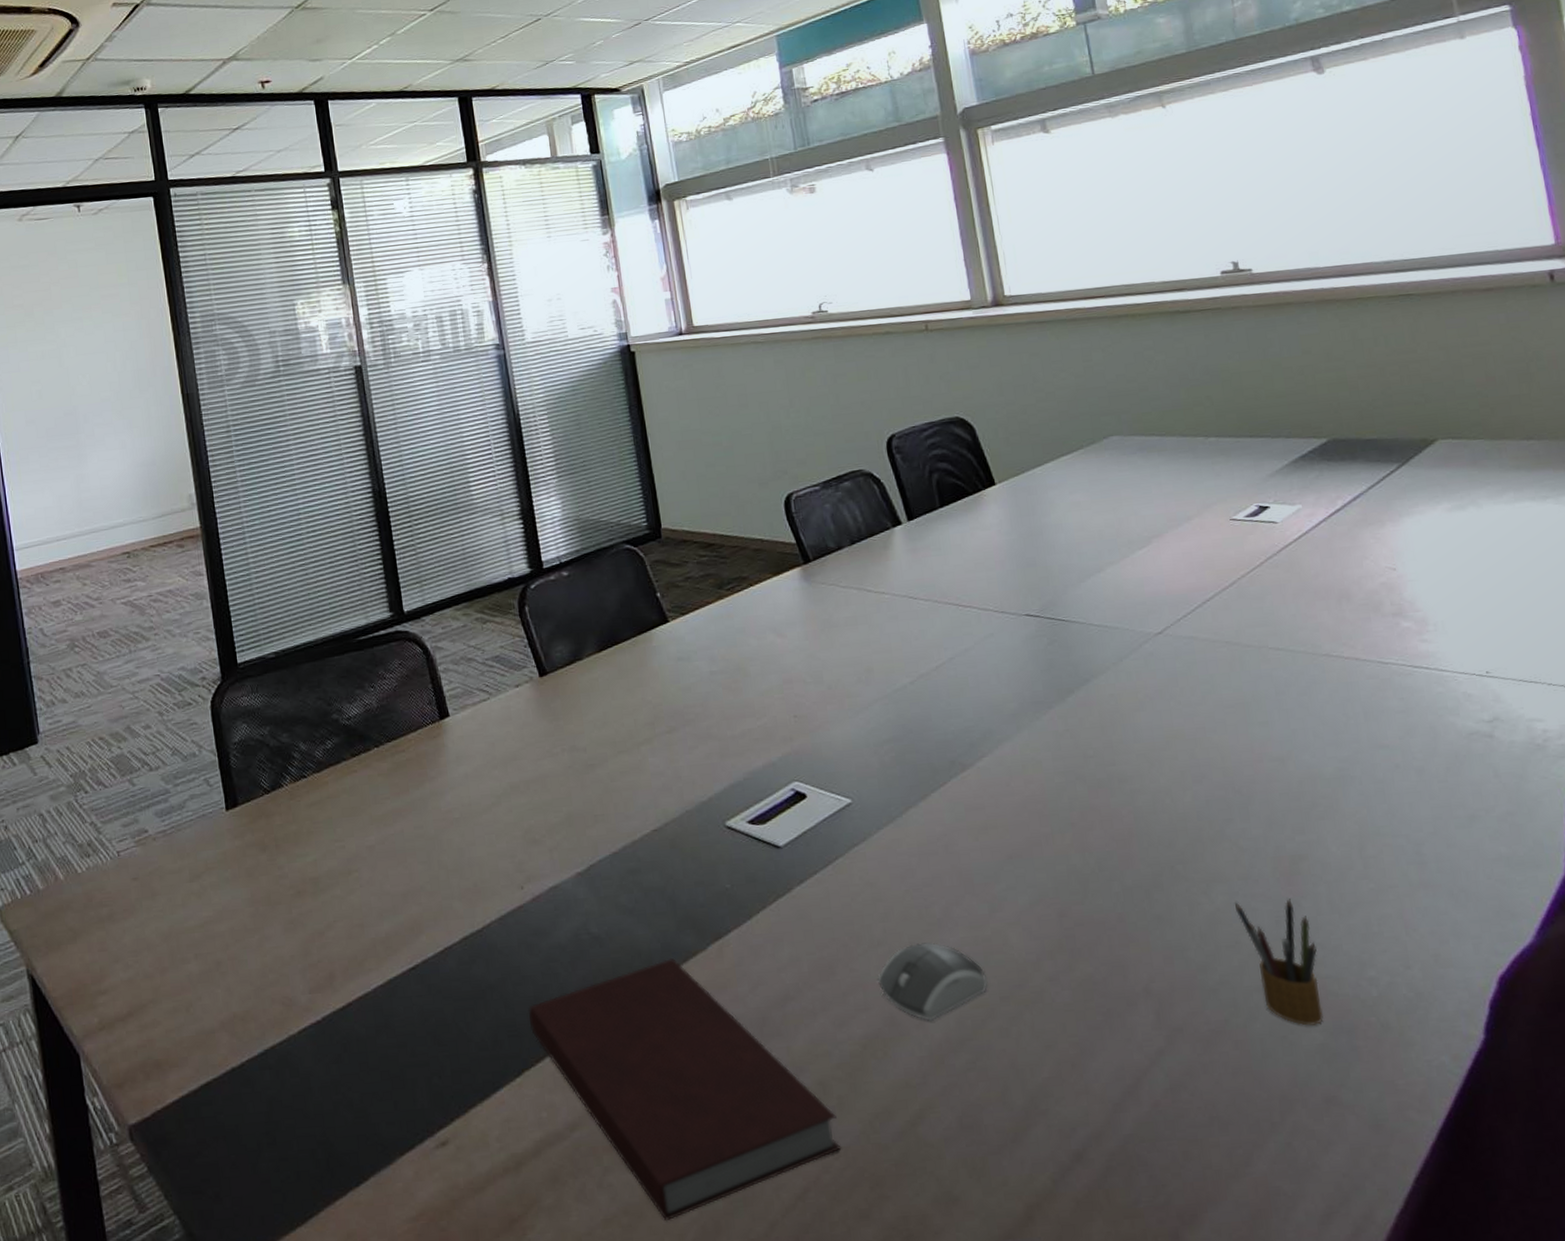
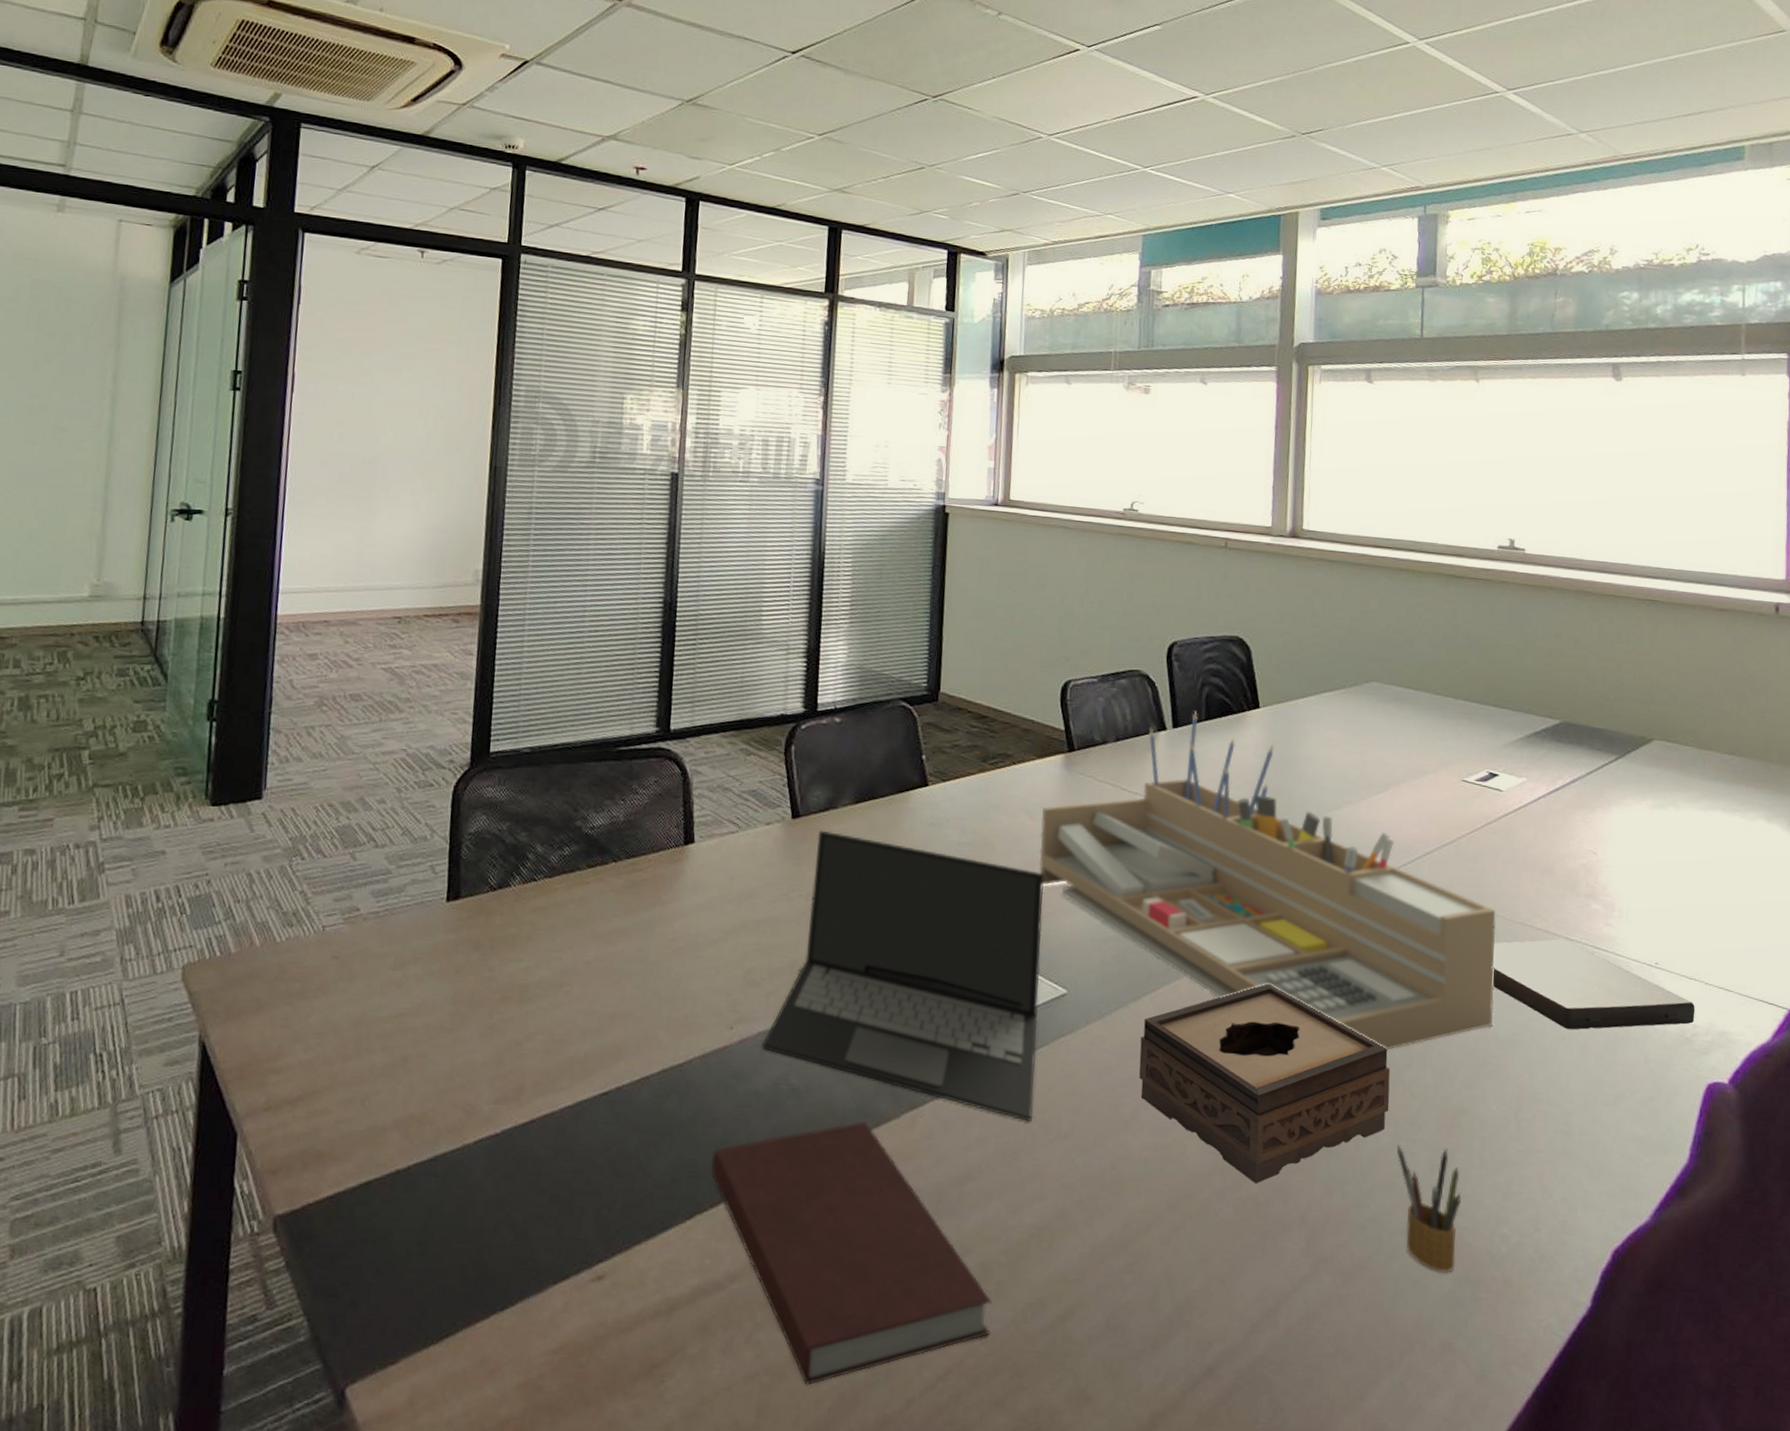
laptop: none [554,682,842,935] -> present [761,830,1044,1122]
desk organizer: none [789,500,1315,808] -> present [1039,711,1496,1050]
computer mouse: present [877,942,987,1021] -> none [1056,1141,1160,1219]
tissue box: none [938,759,1219,963] -> present [1139,983,1390,1183]
book: none [1300,663,1544,757] -> present [1492,938,1695,1030]

